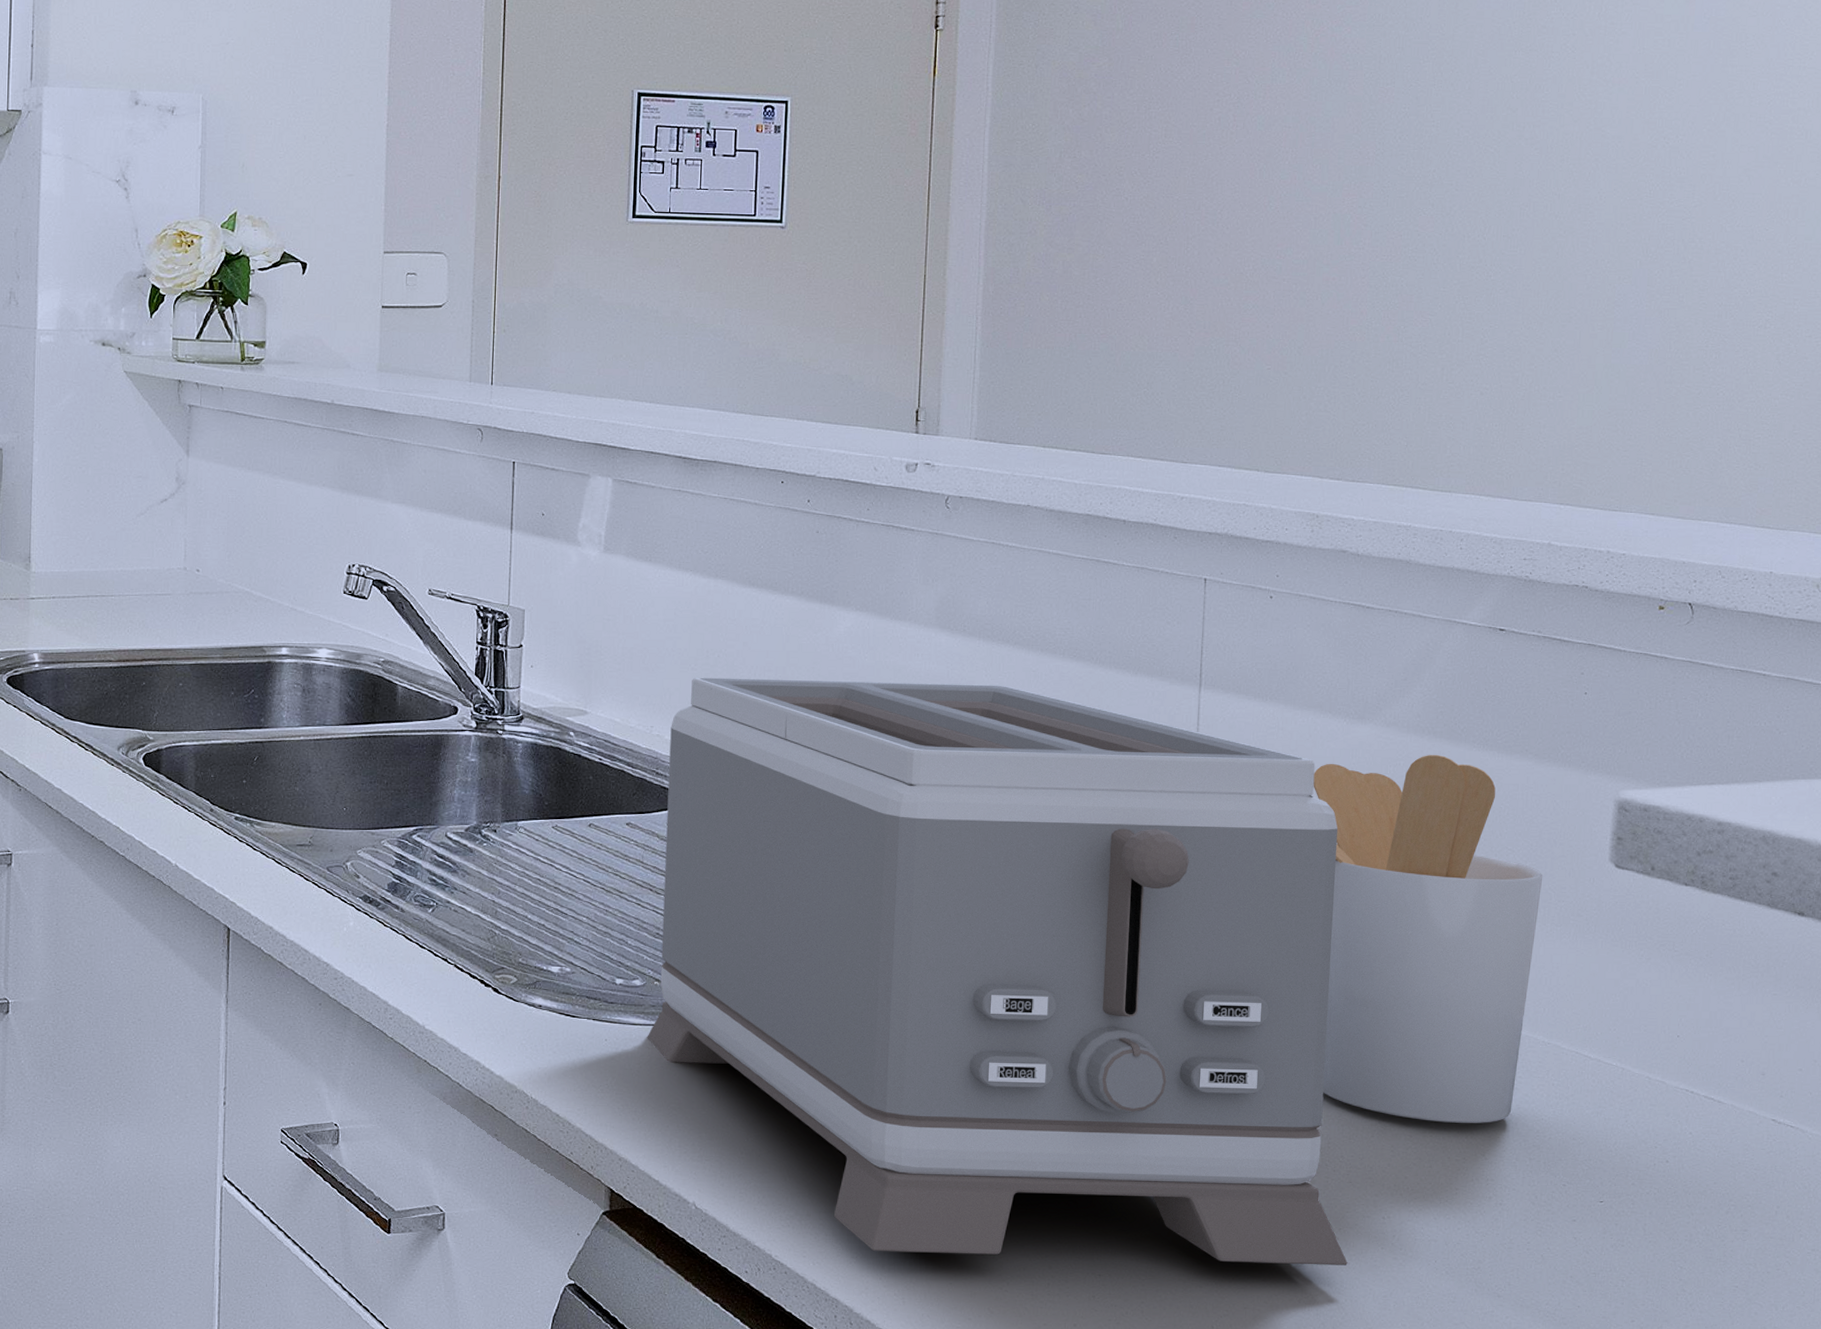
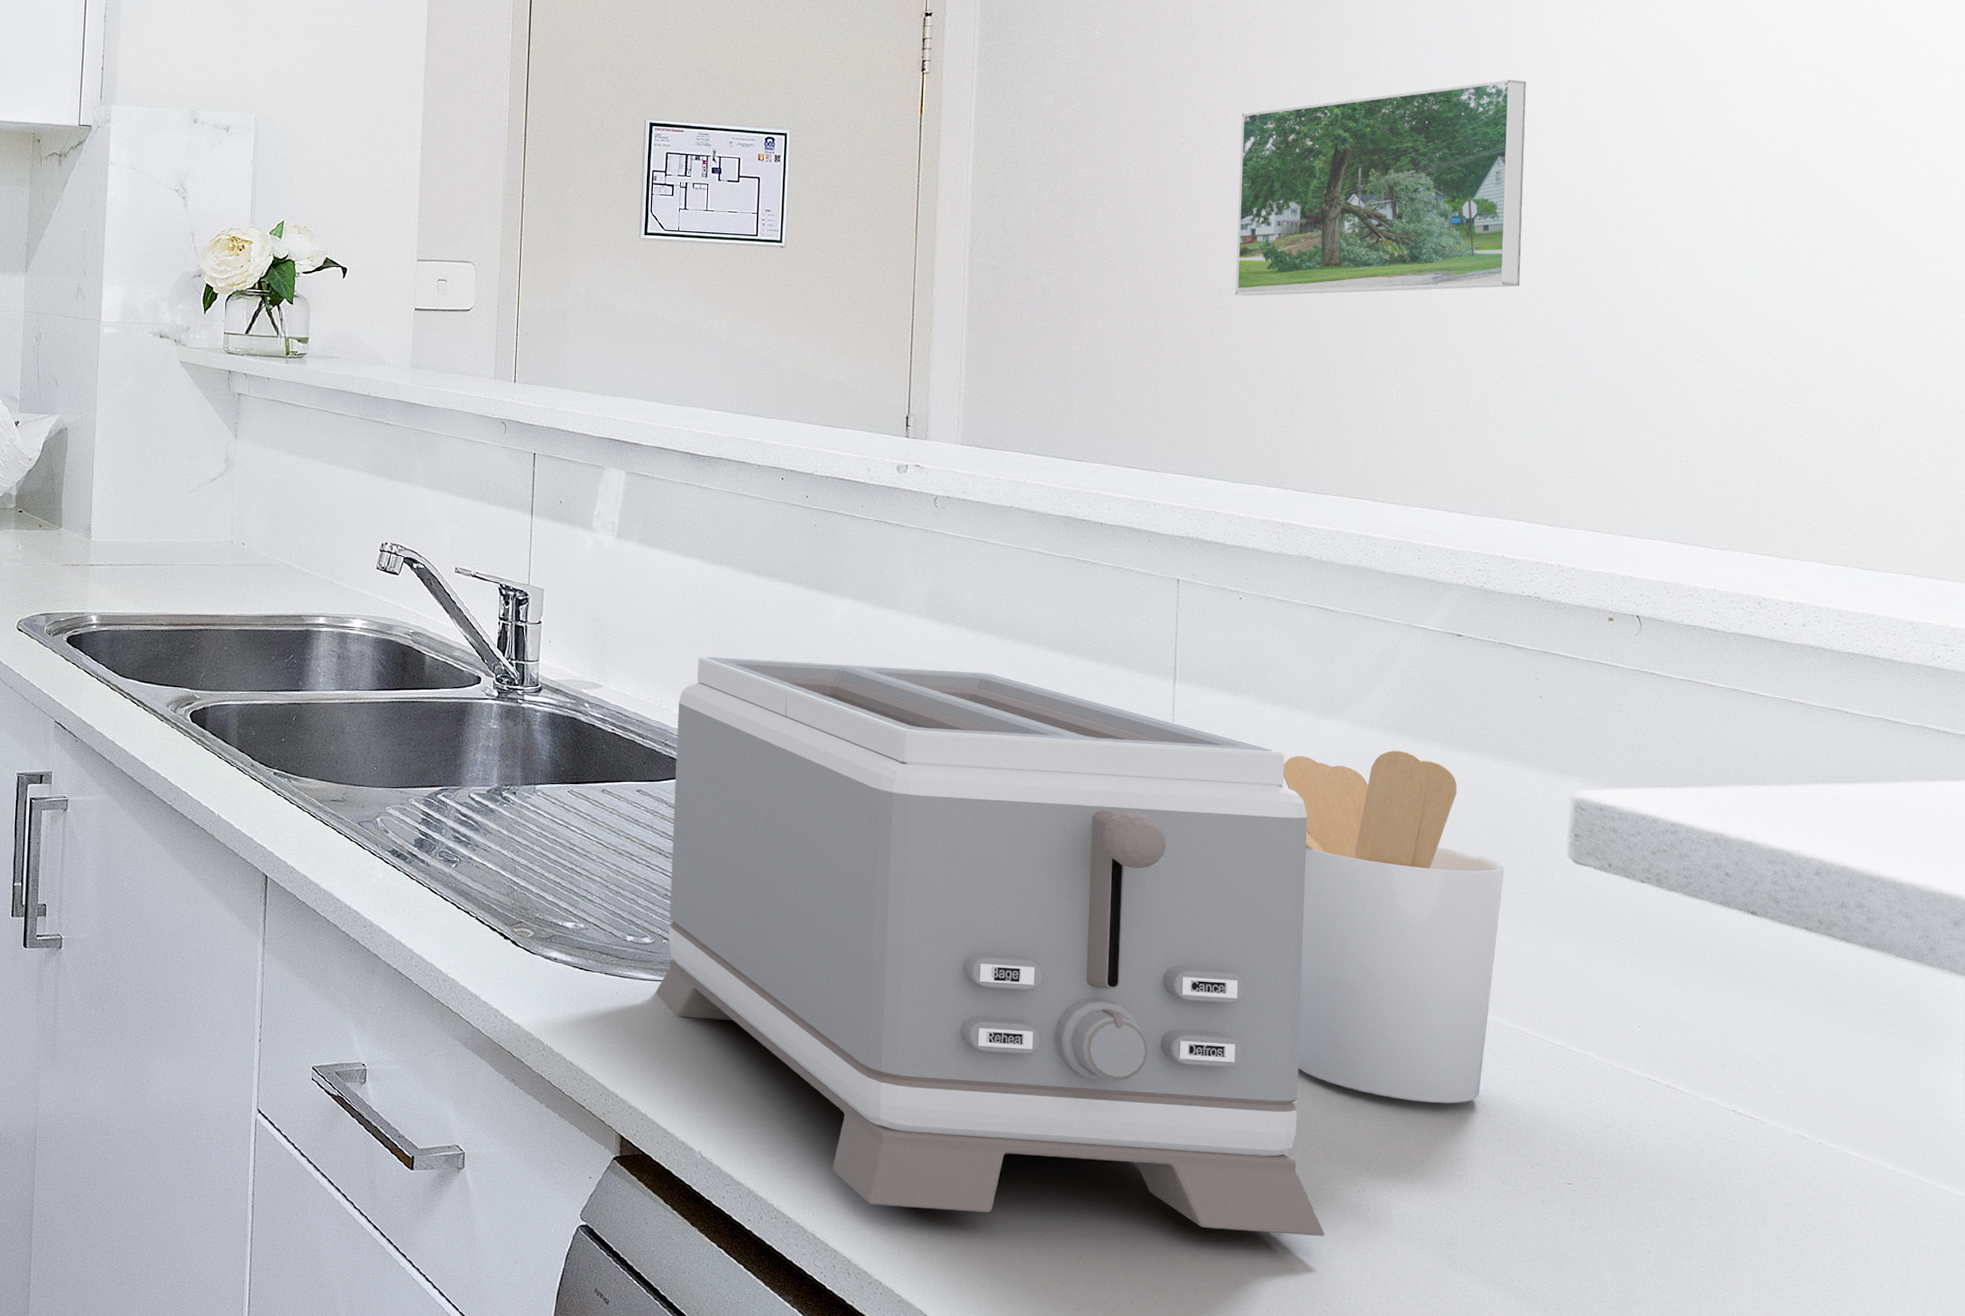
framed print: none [1270,22,1588,269] -> present [1235,79,1526,296]

